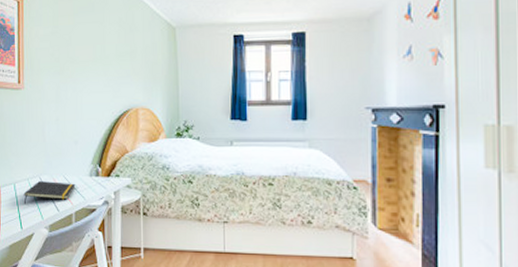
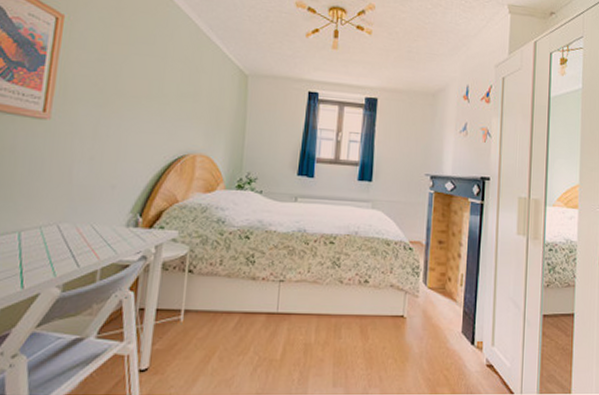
notepad: present [23,181,76,204] -> none [29,230,107,258]

